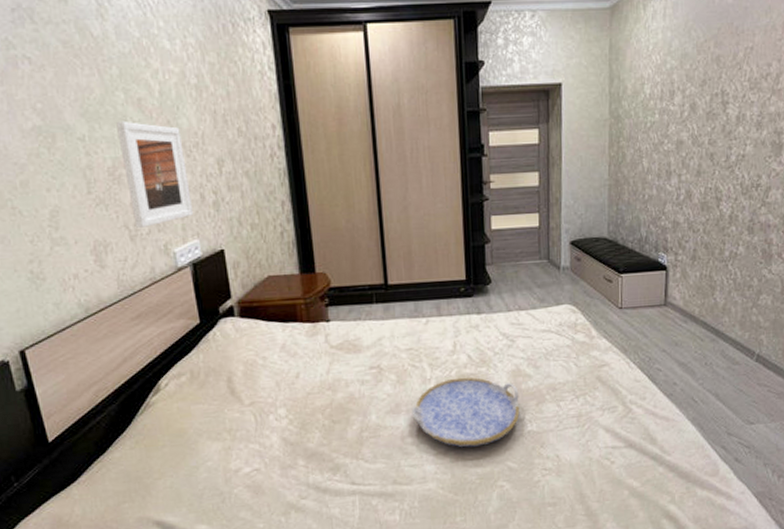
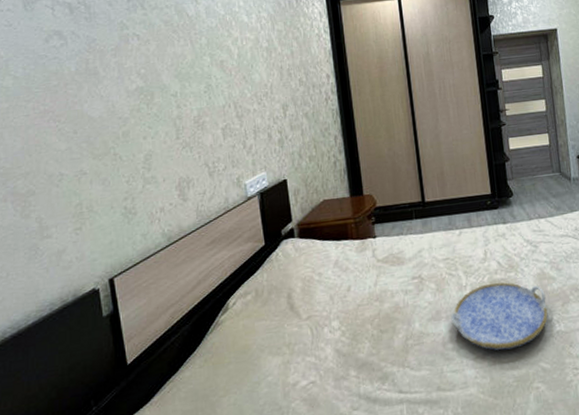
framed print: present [116,120,194,228] -> none [203,79,262,165]

